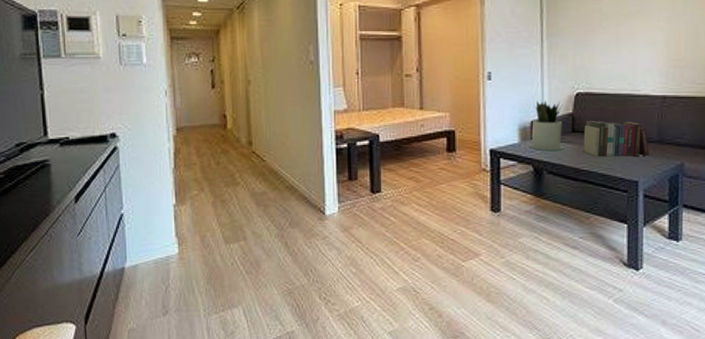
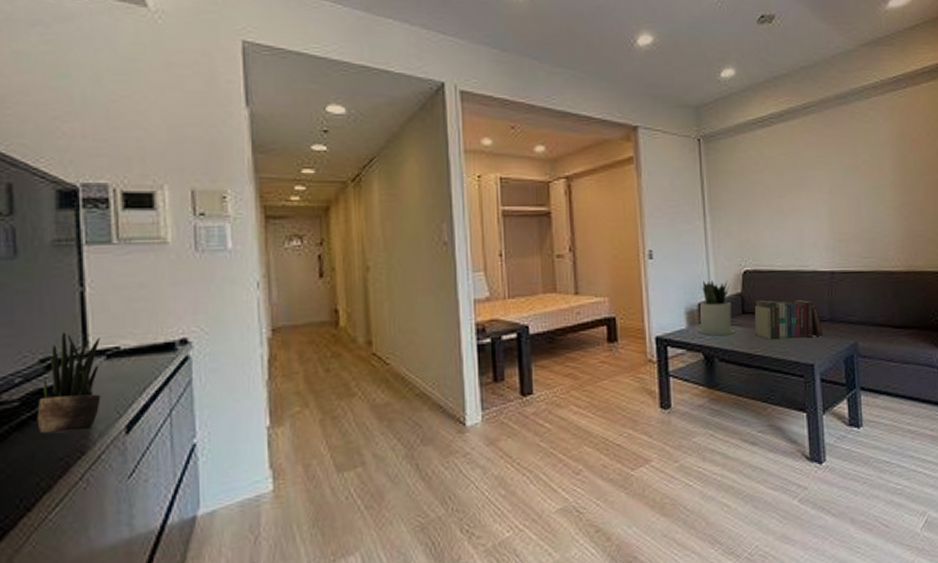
potted plant: none [16,124,57,199] -> present [37,331,101,434]

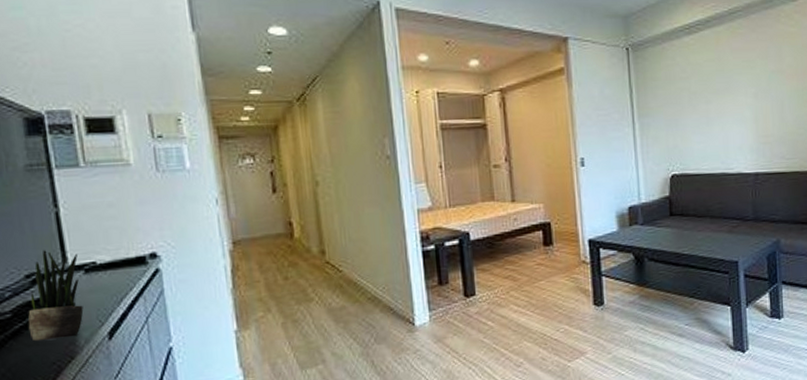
planter: present [698,280,735,337] -> none [628,184,663,238]
books: present [754,299,823,340] -> none [681,200,747,240]

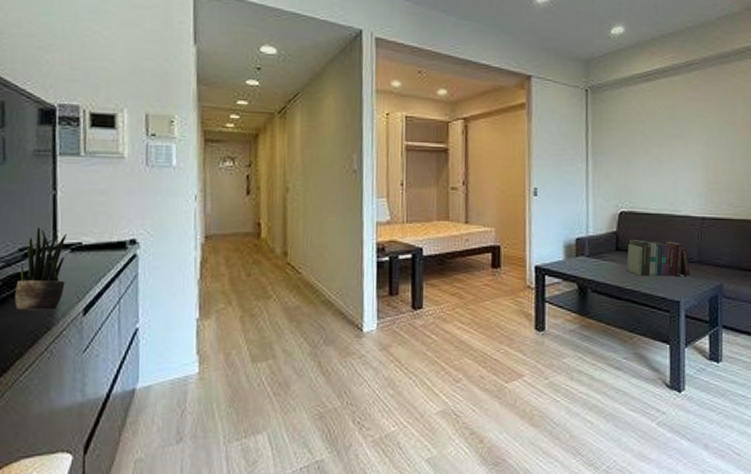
books: none [681,200,747,240] -> present [627,239,691,277]

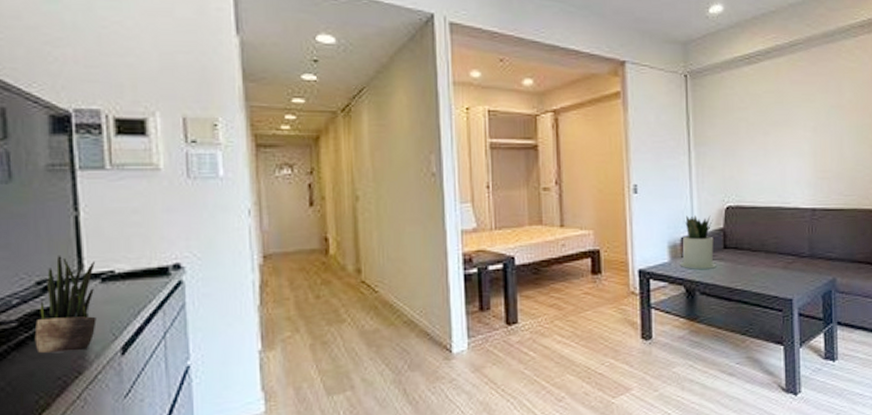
planter: none [574,218,608,270] -> present [680,215,716,270]
books: present [627,239,691,277] -> none [736,235,803,275]

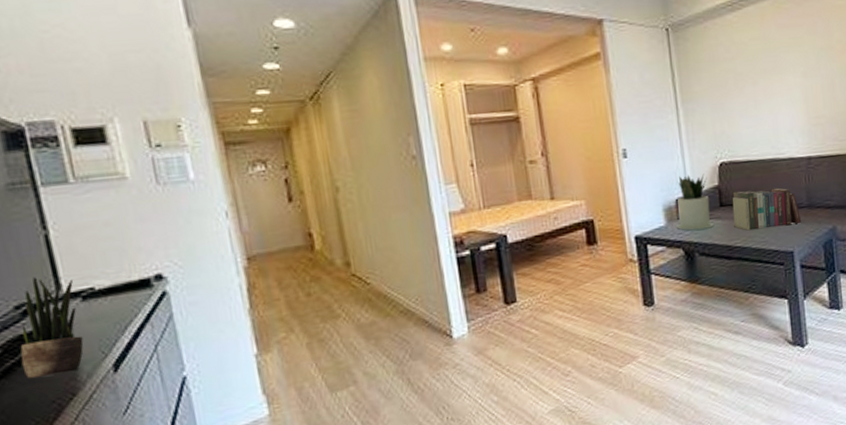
books: none [736,235,803,275] -> present [732,187,802,231]

